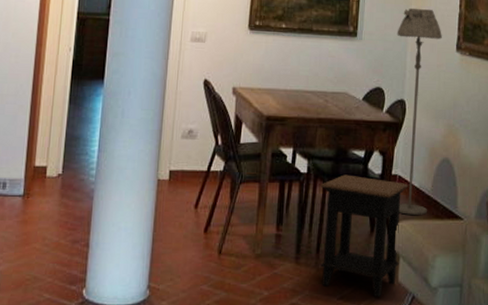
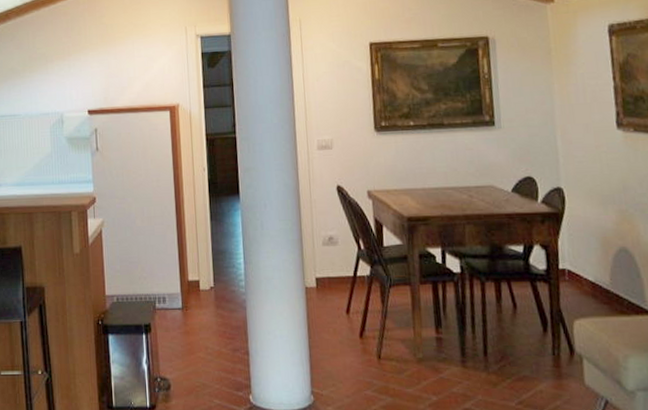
side table: present [320,174,408,298] -> none [477,272,583,403]
floor lamp: present [397,7,442,215] -> none [540,86,610,312]

